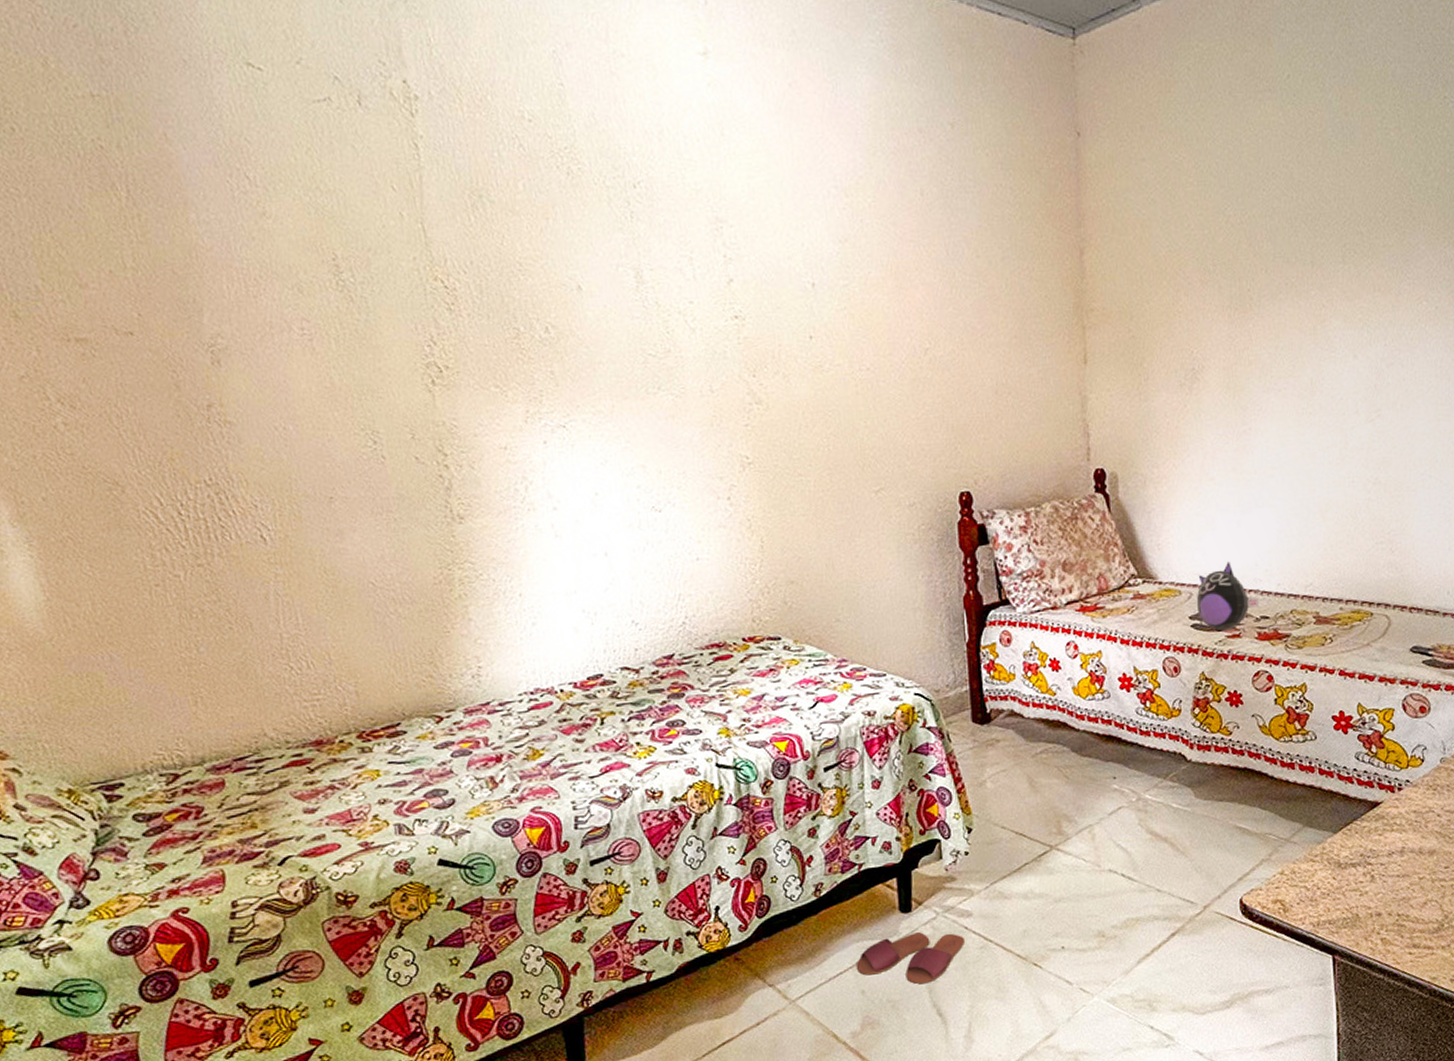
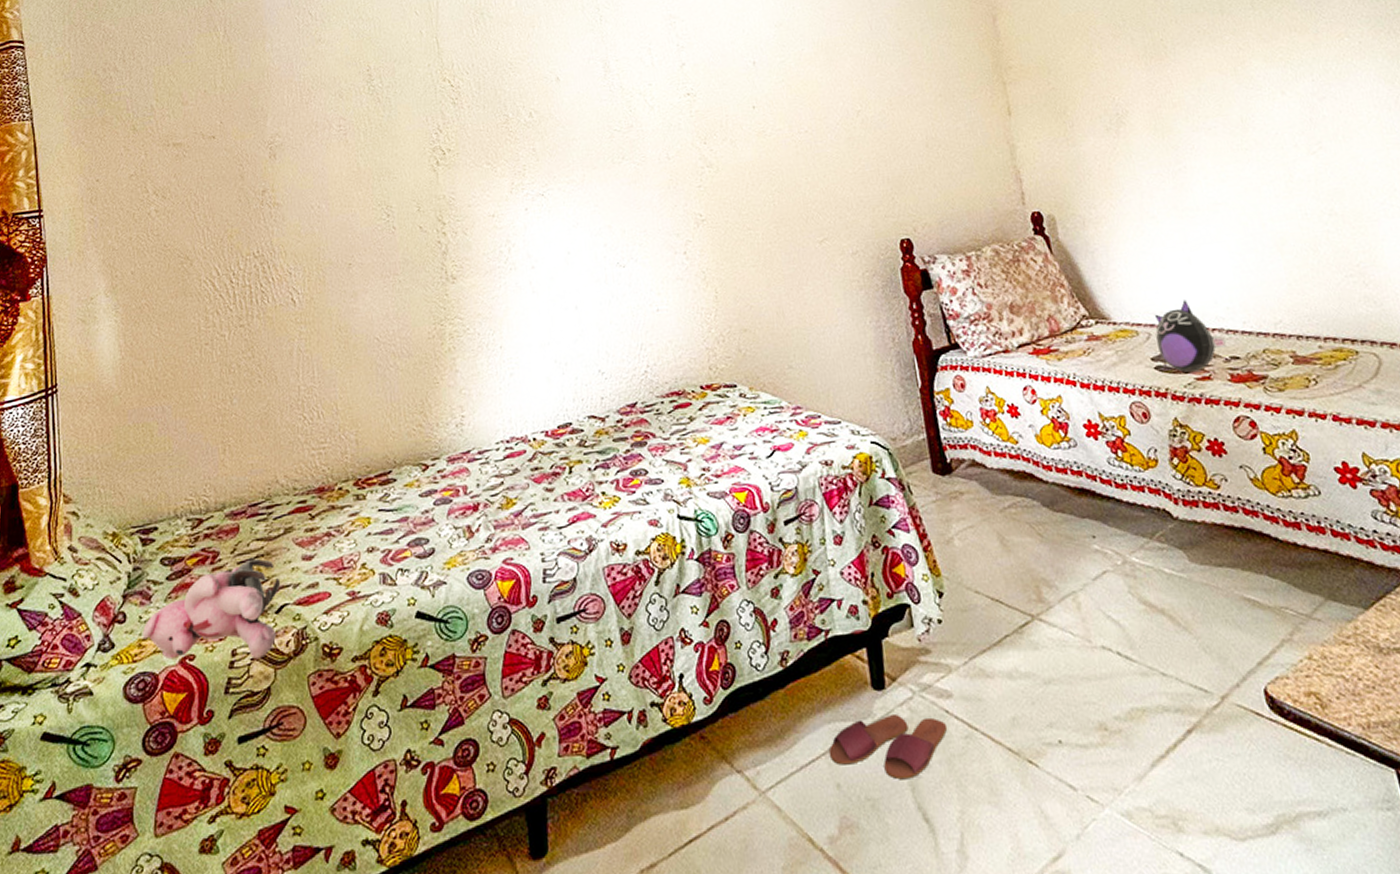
stuffed bear: none [122,812,282,913] -> present [142,558,281,660]

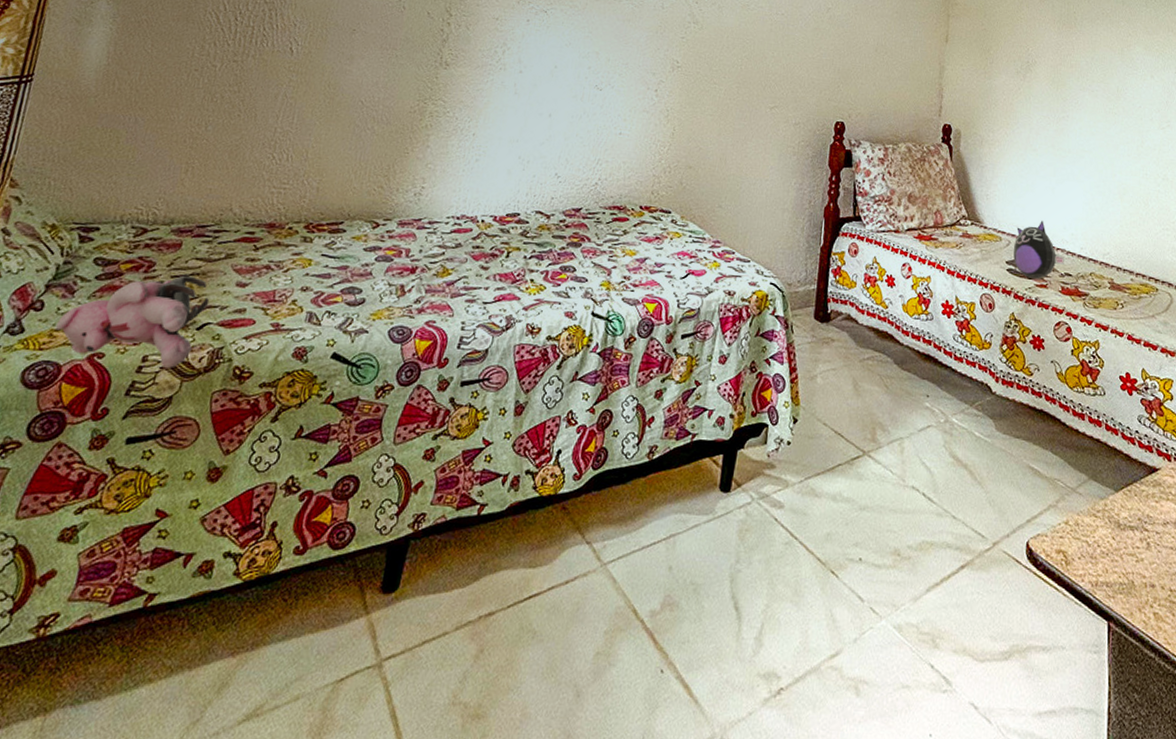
slippers: present [829,715,948,780] -> none [670,514,774,572]

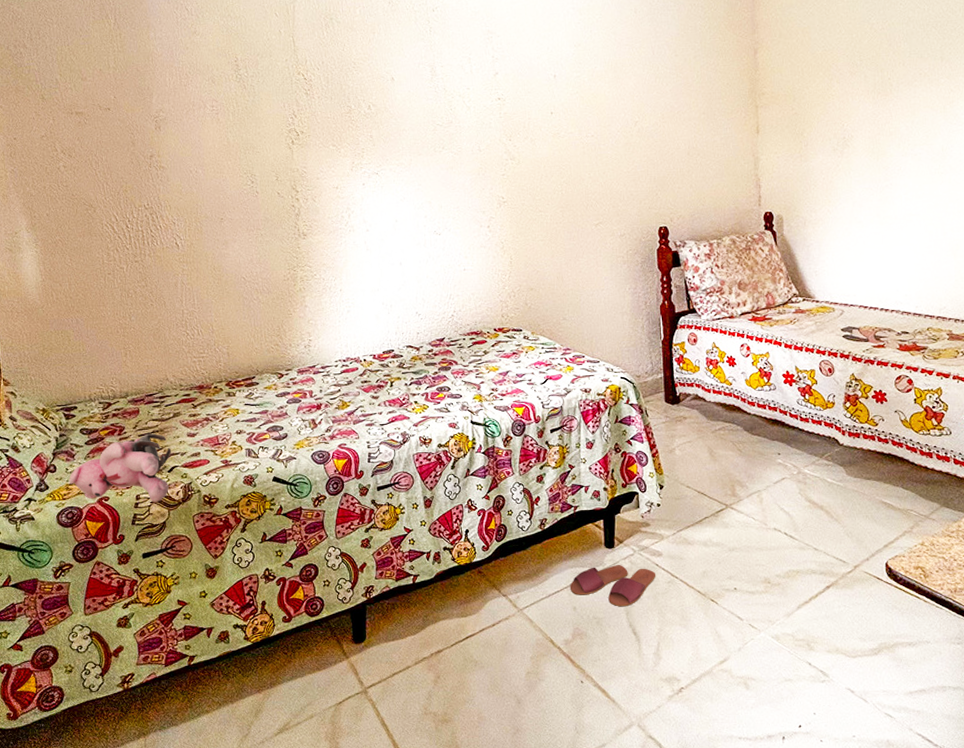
slippers: none [670,514,774,572] -> present [570,565,656,607]
plush toy: present [1013,220,1065,280] -> none [848,287,900,342]

